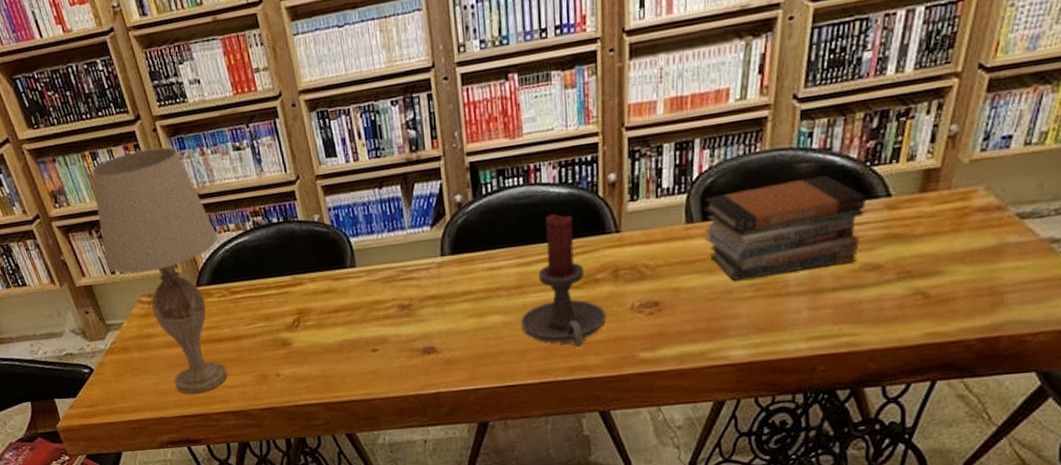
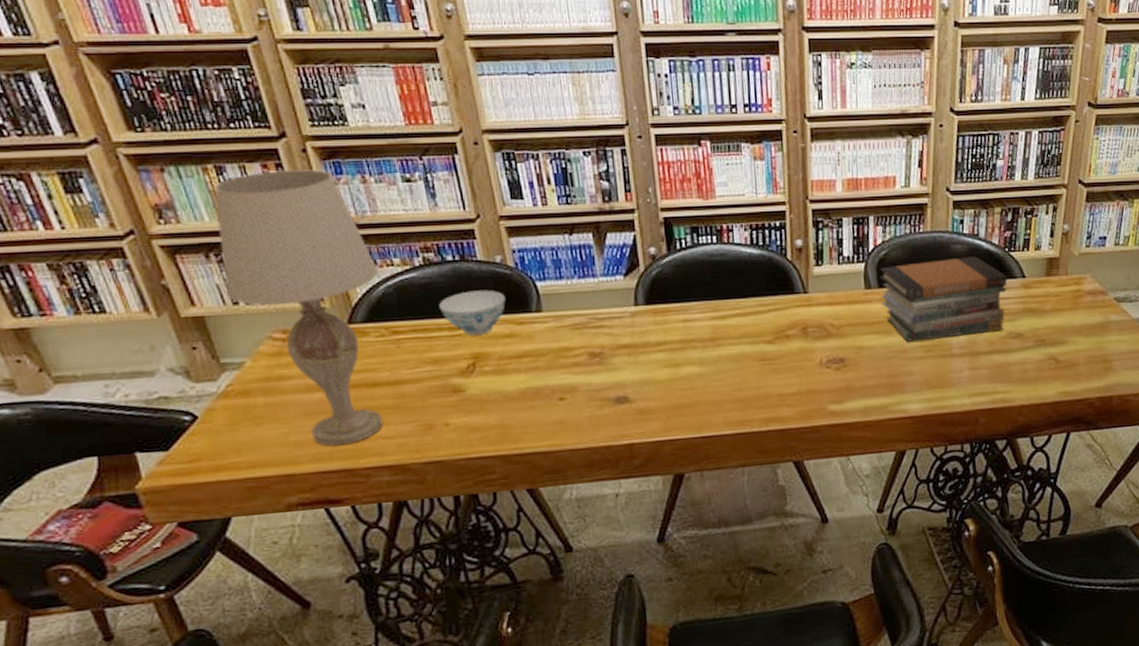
bowl: none [268,248,324,293] -> present [439,290,506,336]
candle holder: present [521,214,606,348] -> none [716,272,797,400]

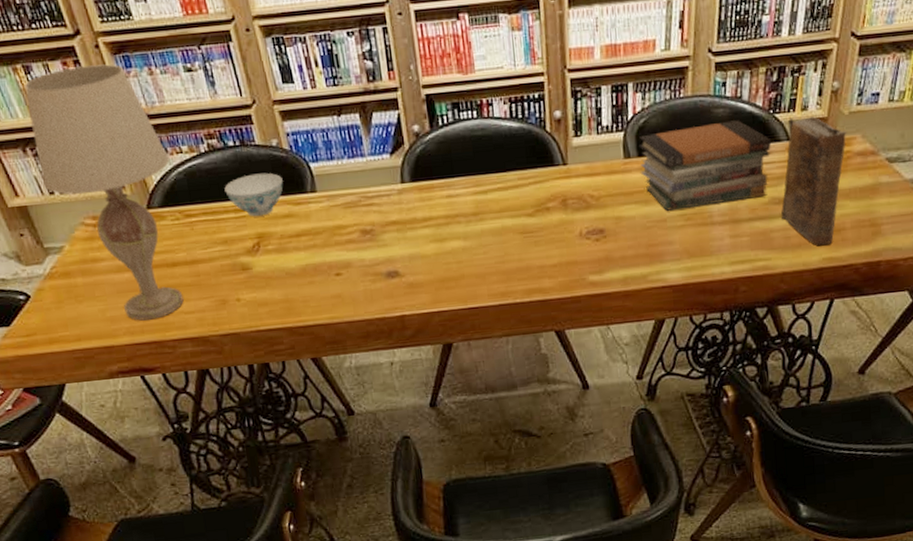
book: none [1017,256,1078,379] -> present [780,116,847,245]

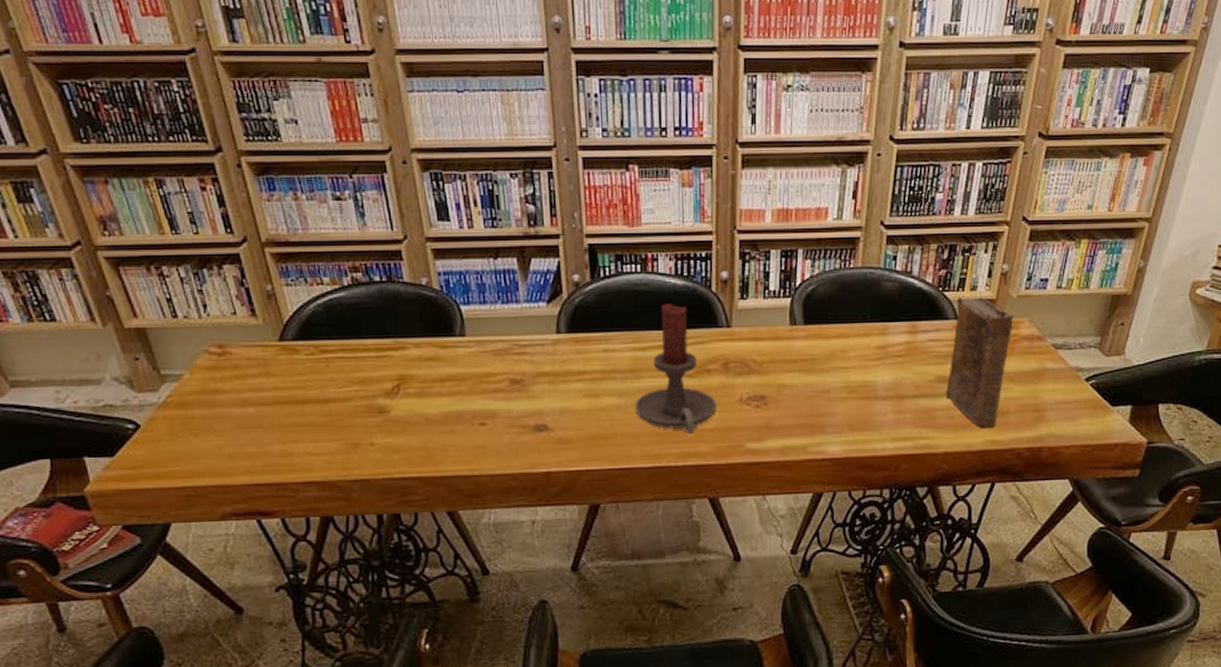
table lamp: present [24,64,184,321] -> none [154,185,312,460]
bowl: present [224,172,283,217] -> none [366,312,430,358]
candle holder: none [480,146,558,272] -> present [635,304,717,435]
book stack: present [639,120,772,211] -> none [805,295,940,381]

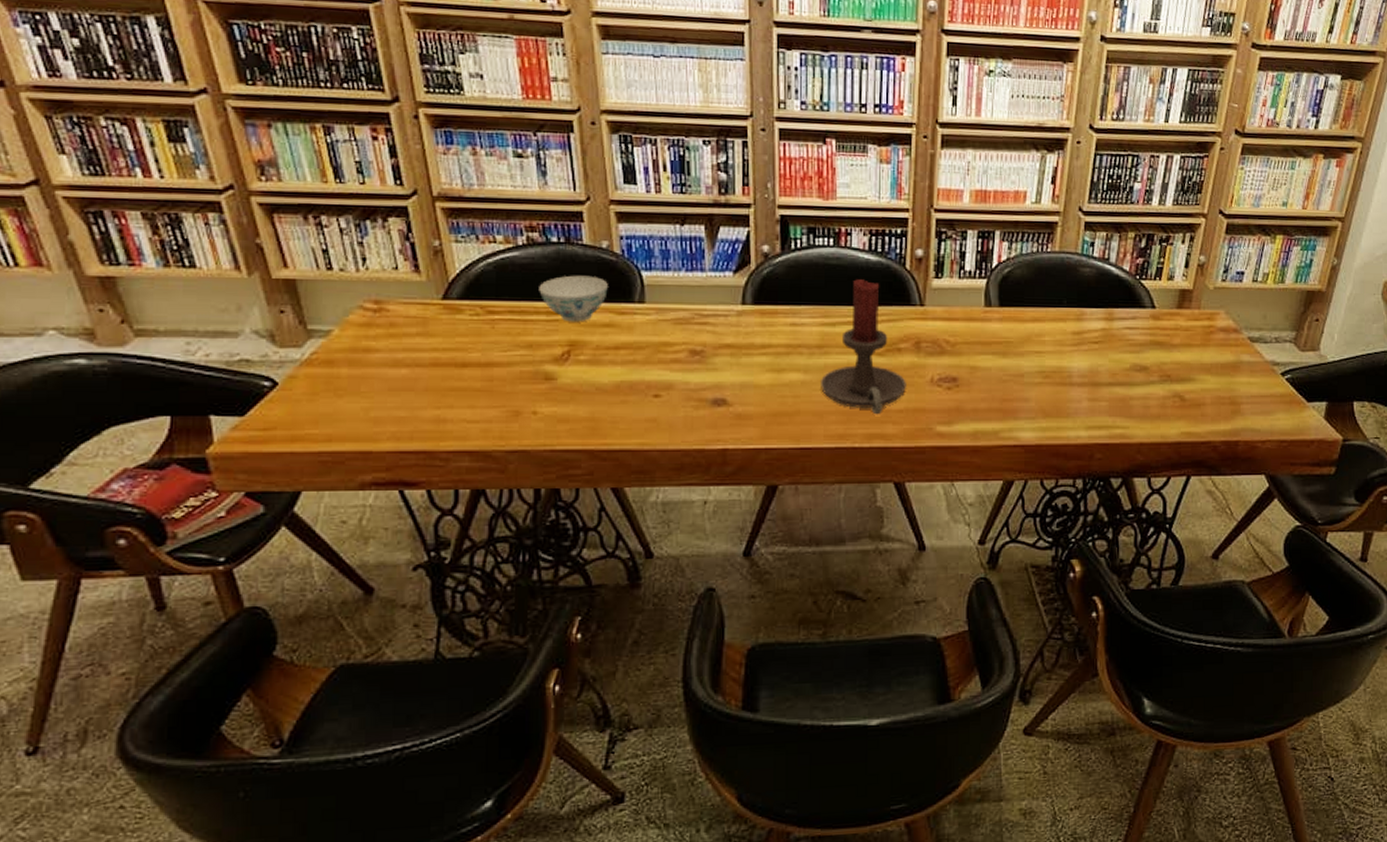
bowl: none [366,312,430,358] -> present [539,275,608,322]
book: present [945,296,1015,427] -> none [1141,285,1211,418]

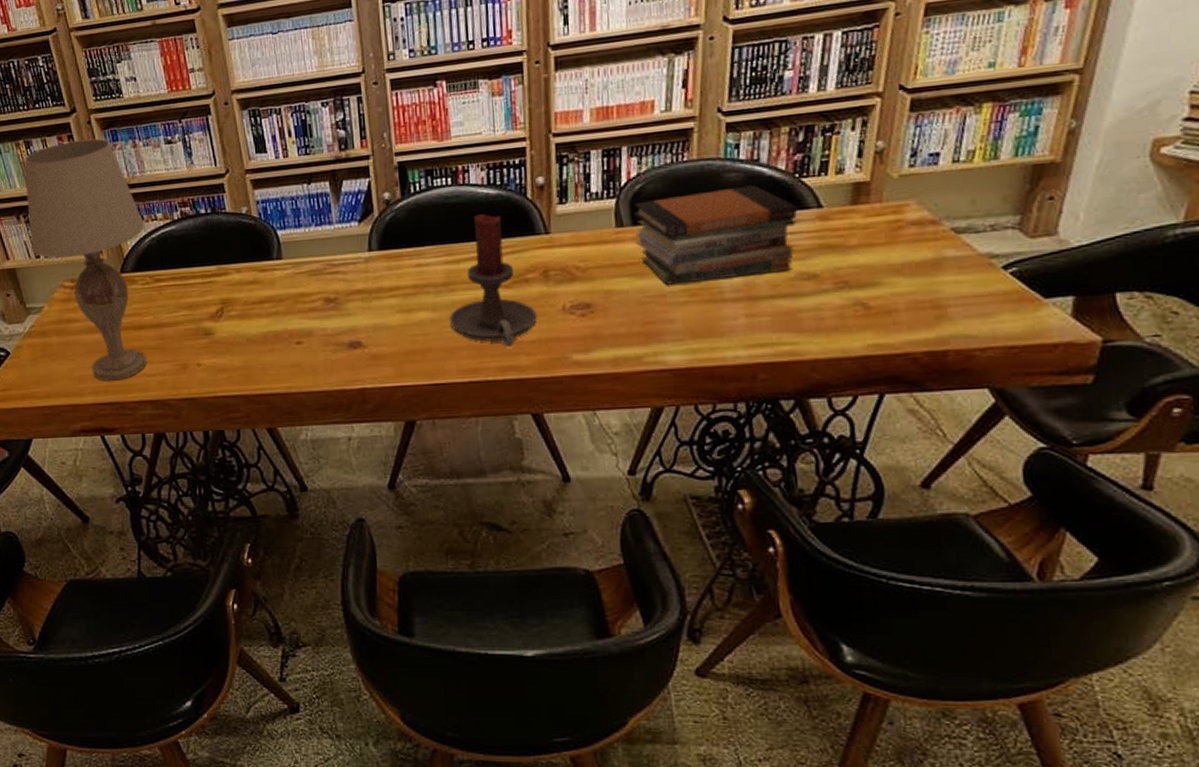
table lamp: none [319,135,480,425] -> present [24,138,147,381]
bowl: present [539,275,608,322] -> none [193,239,250,283]
book stack: none [1000,281,1137,366] -> present [633,185,798,285]

